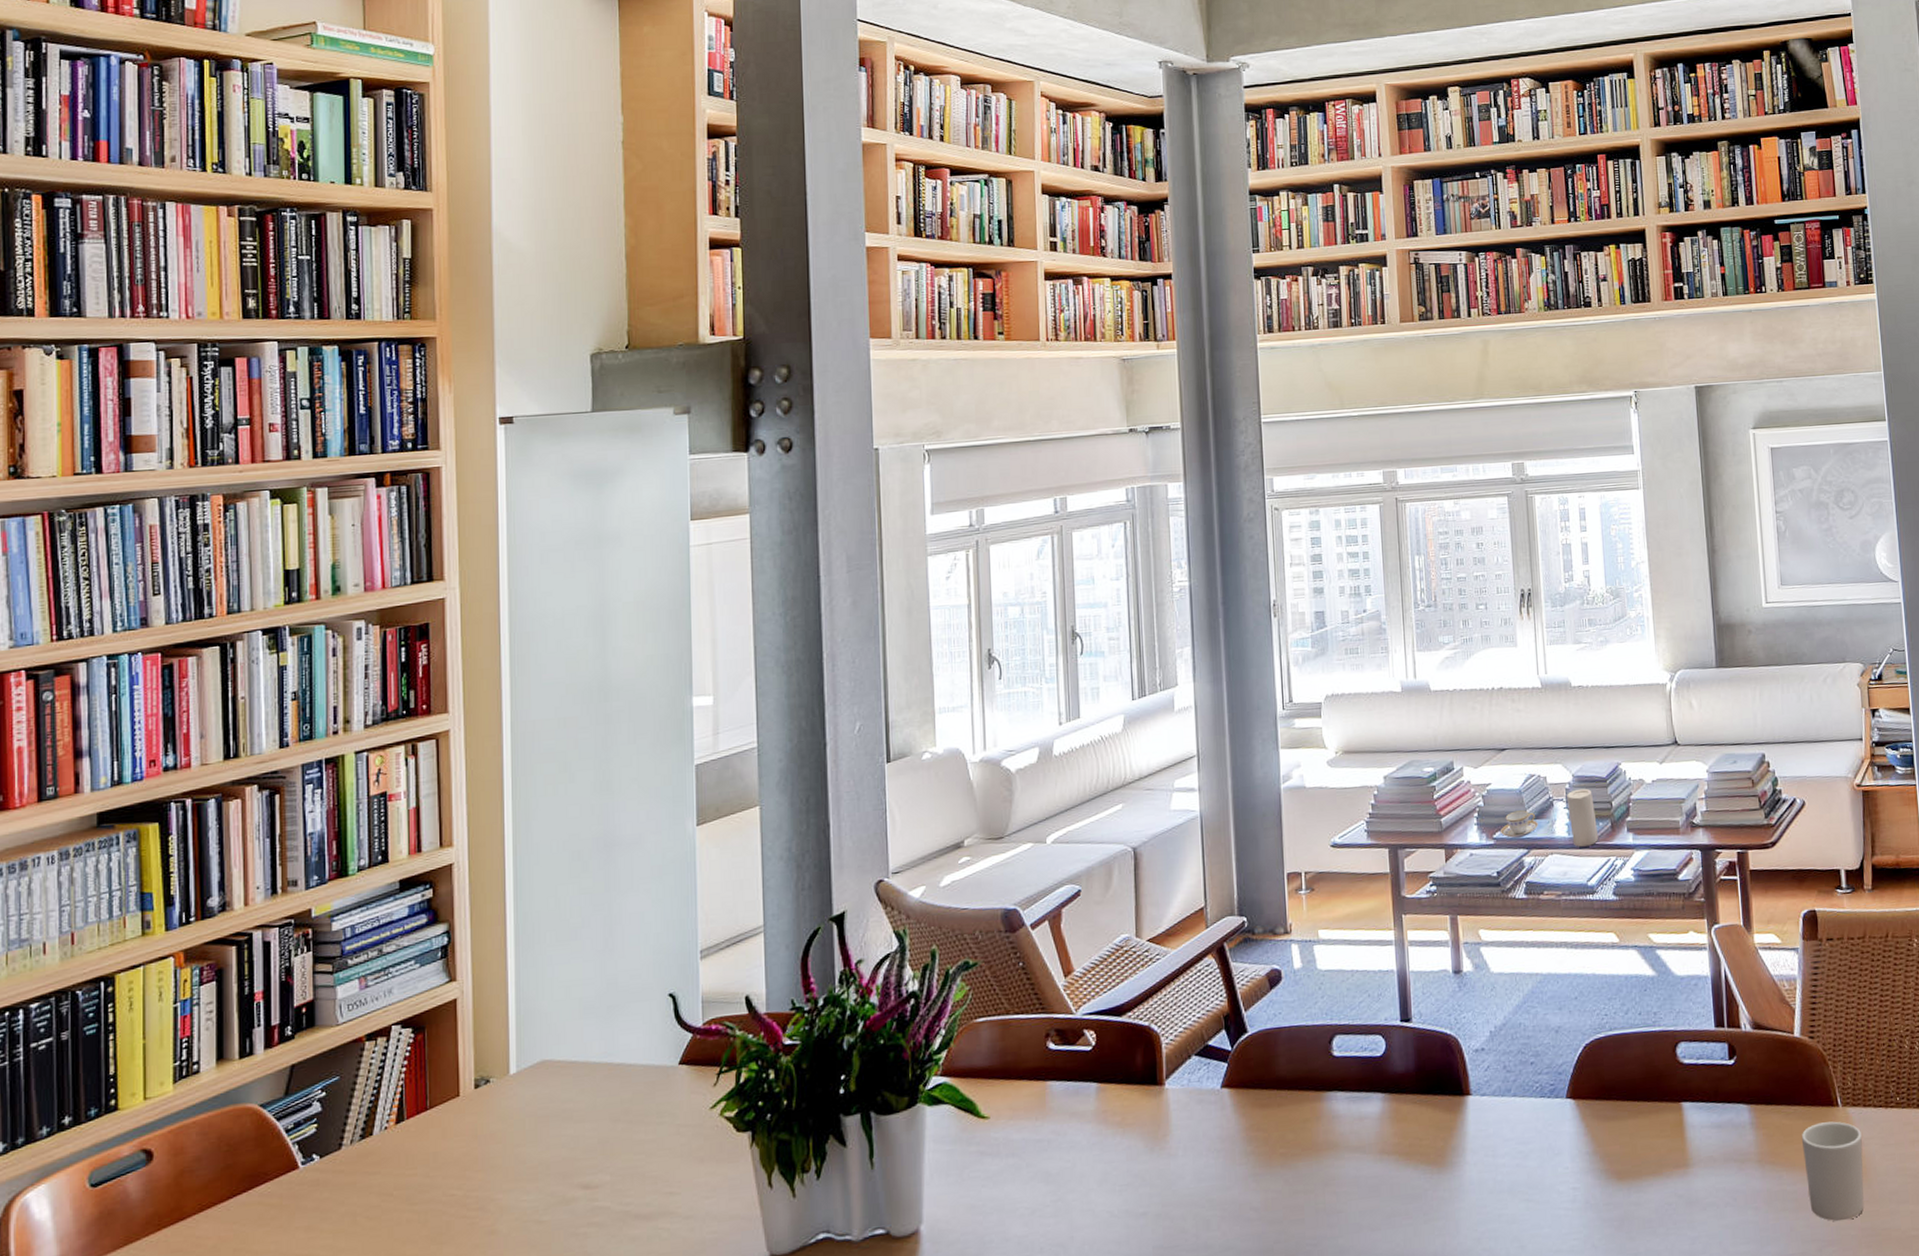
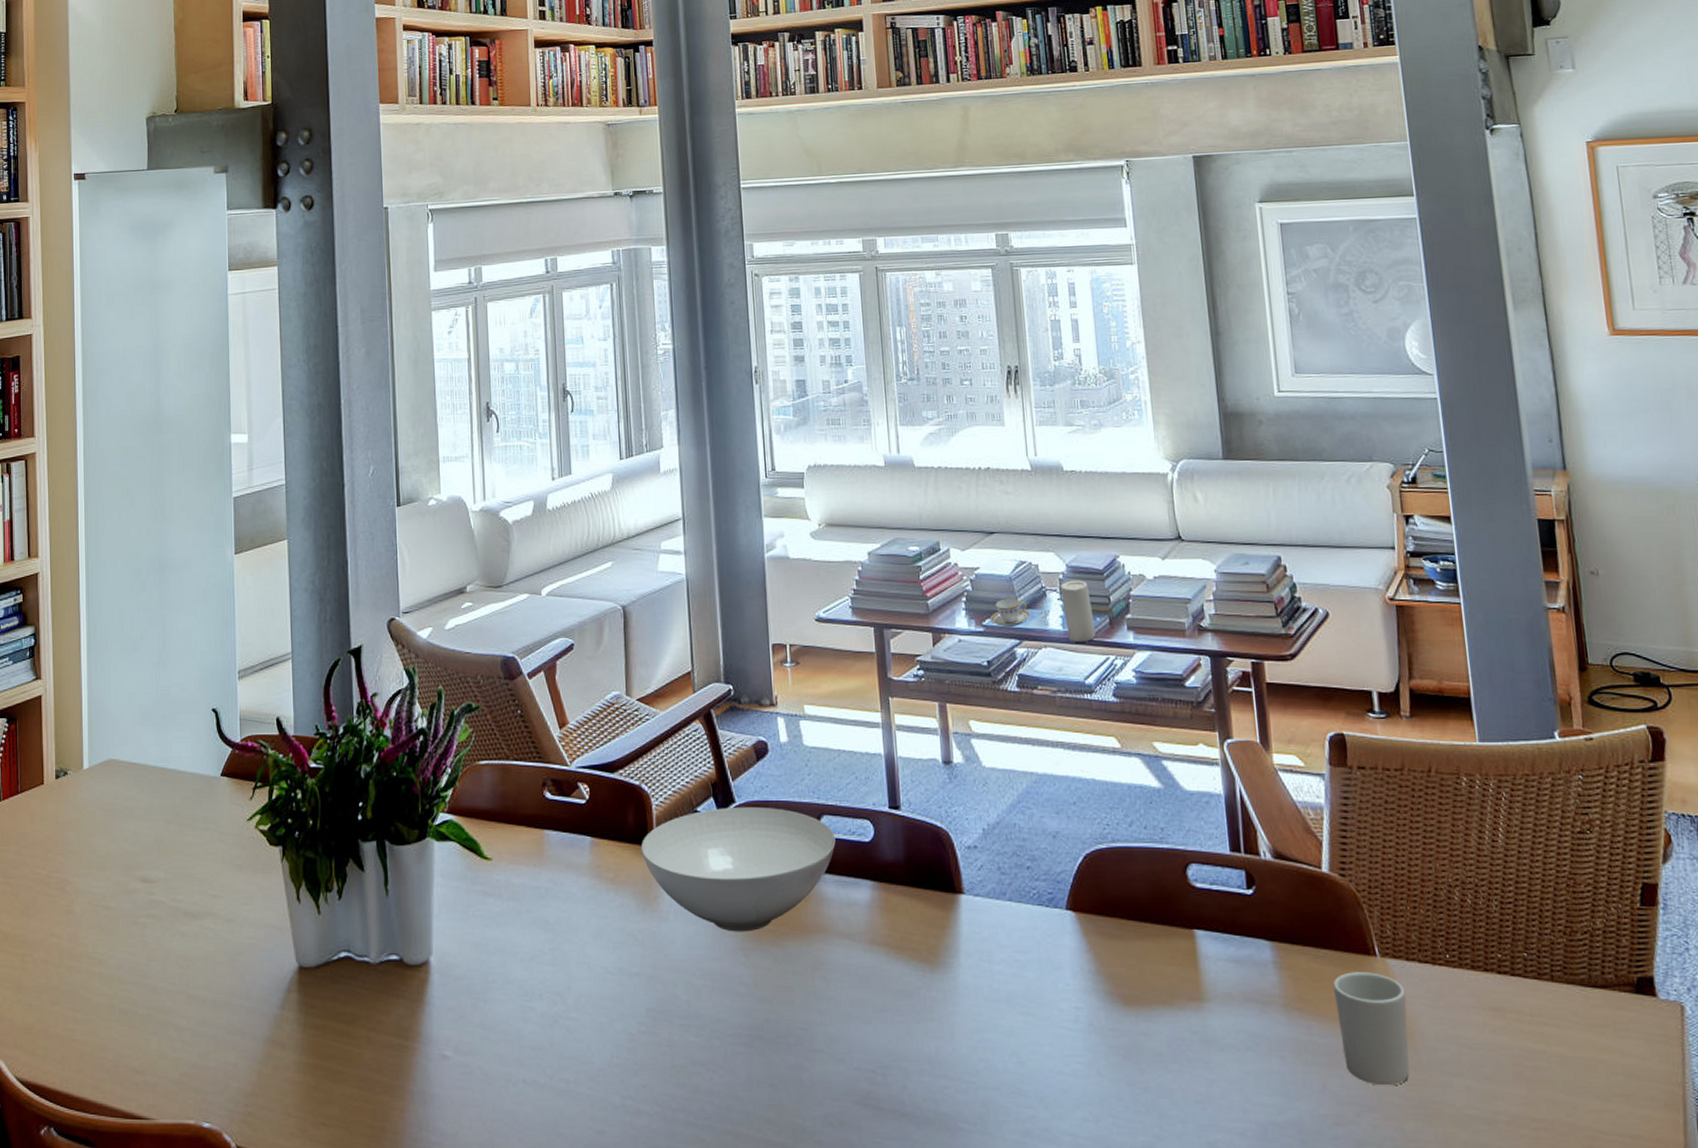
bowl: none [1149,1033,1348,1160] -> present [640,806,836,932]

